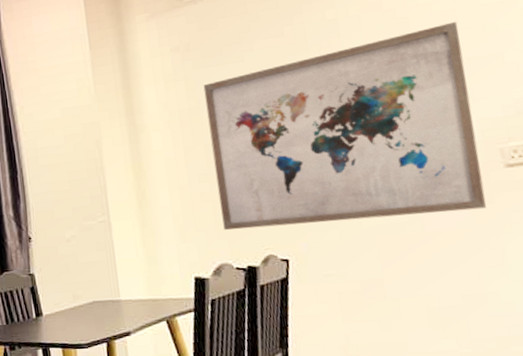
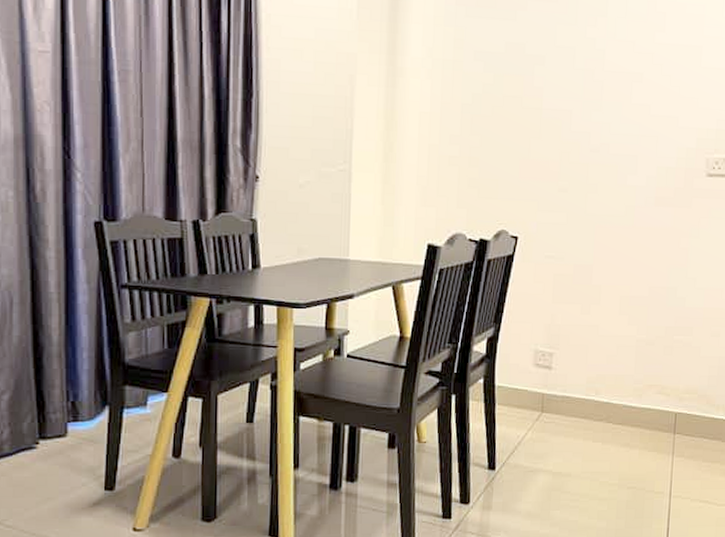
wall art: present [203,21,486,231] -> none [465,27,703,212]

